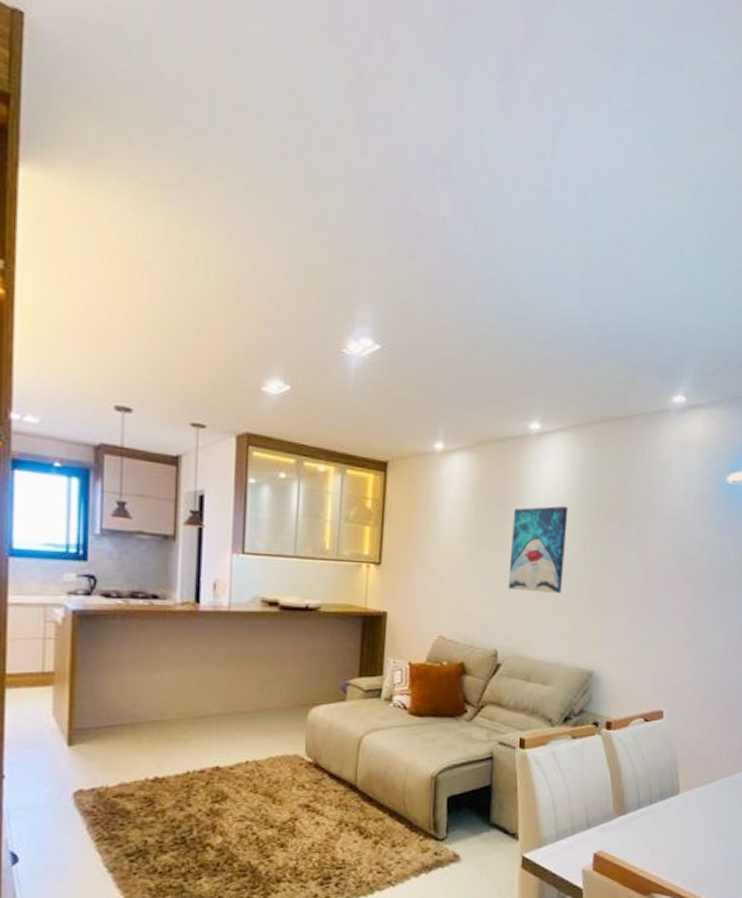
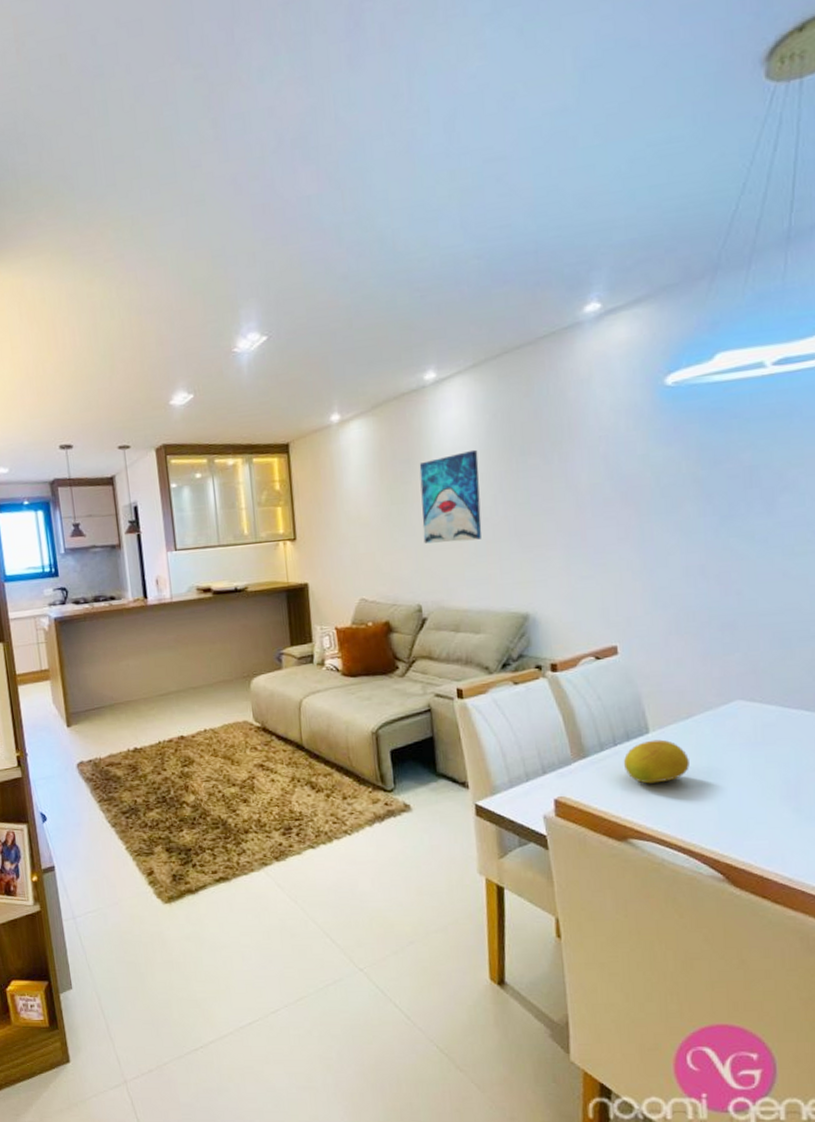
fruit: none [655,800,708,841] -> present [623,739,689,784]

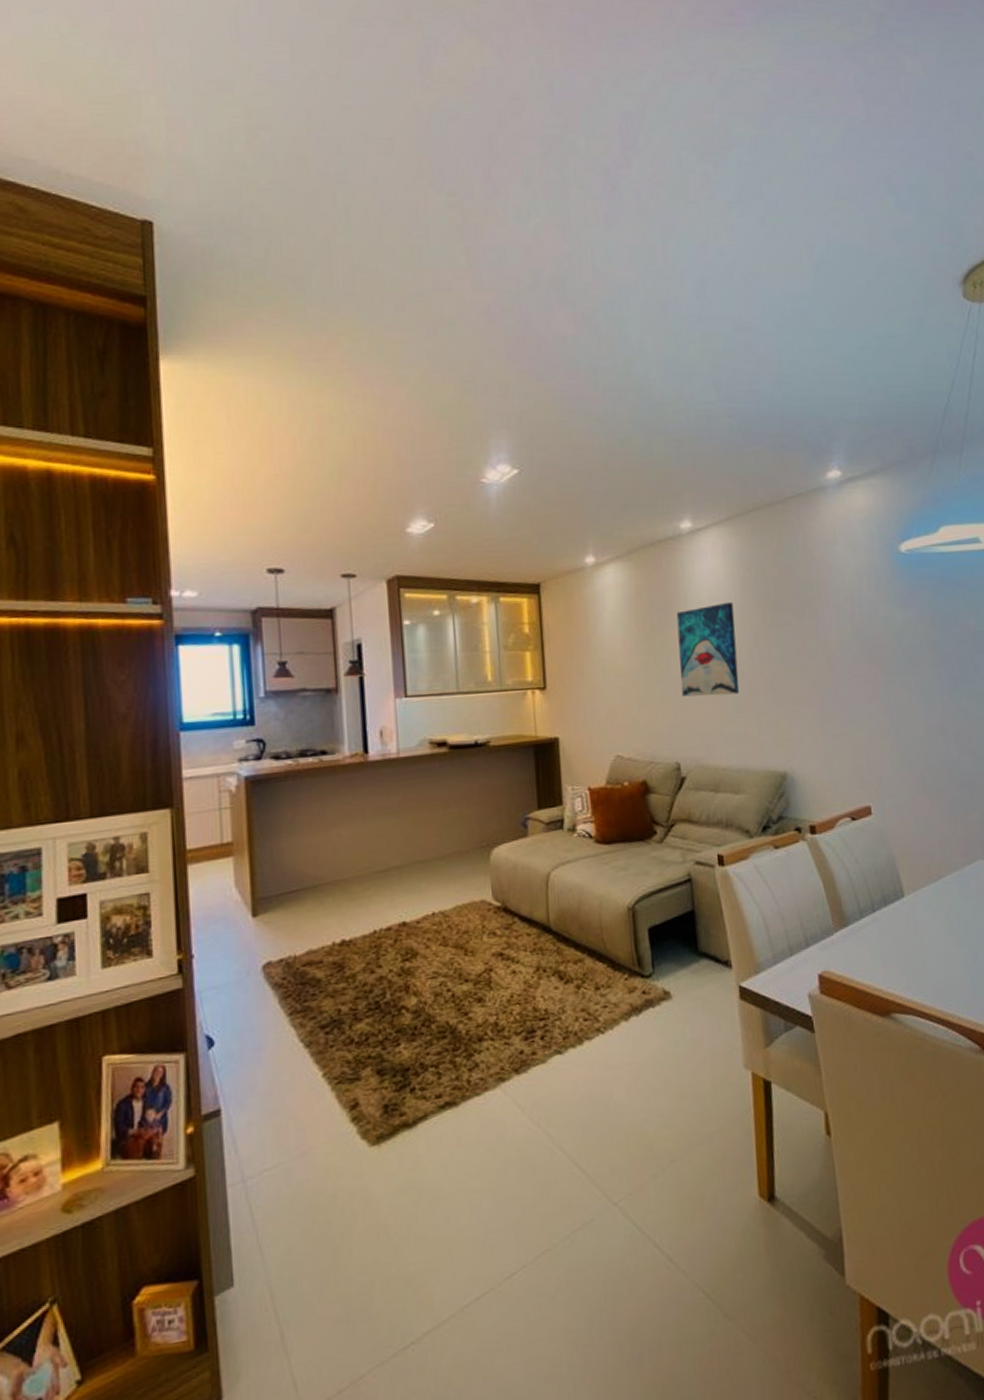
fruit: present [623,739,689,784] -> none [882,903,943,952]

